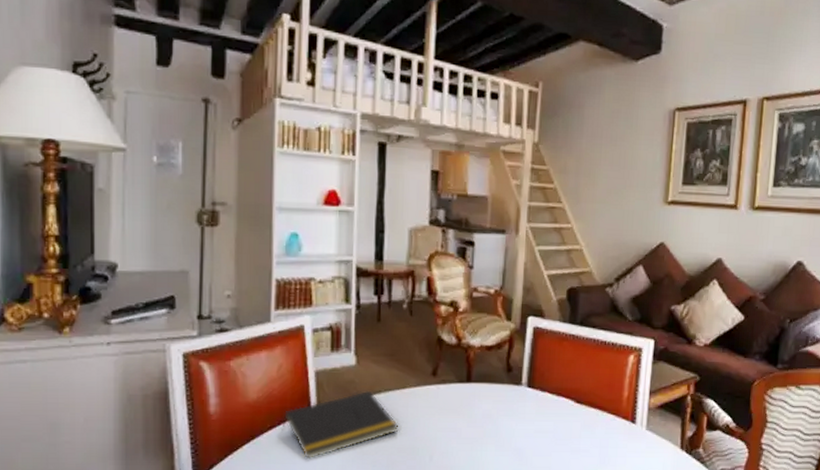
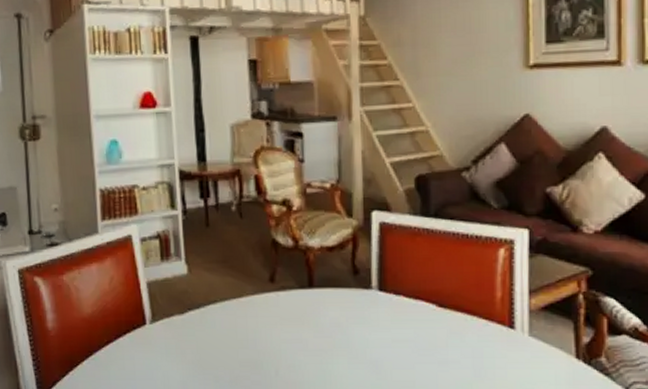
notepad: present [281,390,399,460] -> none [119,300,239,375]

